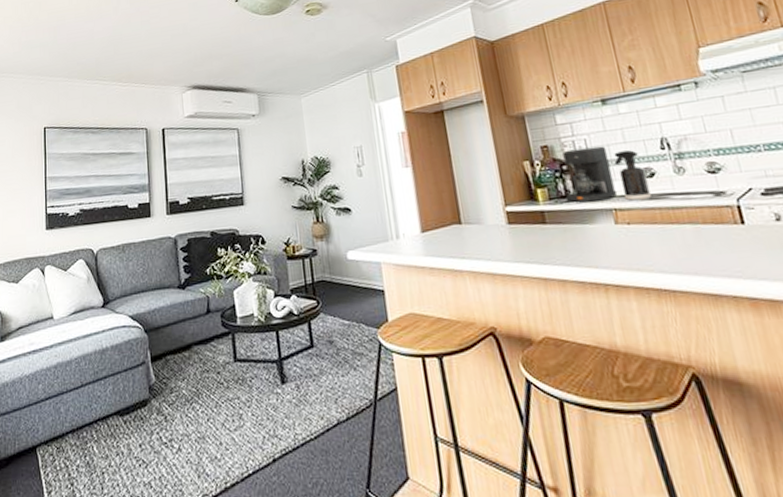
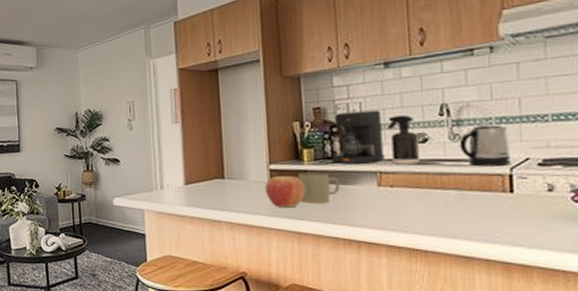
fruit: none [503,215,545,253] -> present [264,172,305,208]
mug: none [534,212,579,247] -> present [297,172,341,204]
kettle: none [684,156,736,199] -> present [459,124,510,167]

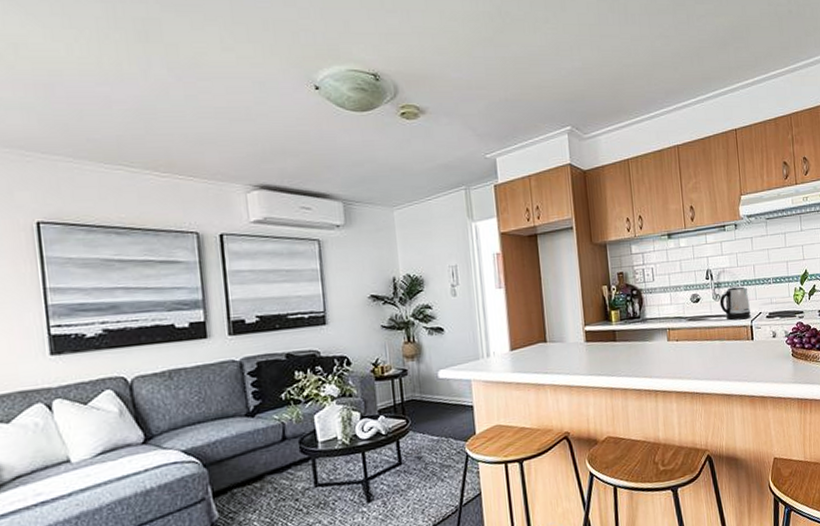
fruit: present [264,172,305,208] -> none [581,334,614,367]
mug: present [297,172,341,204] -> none [607,331,641,361]
coffee maker: present [331,110,386,165] -> none [633,274,672,323]
spray bottle: present [387,115,420,165] -> none [672,279,695,322]

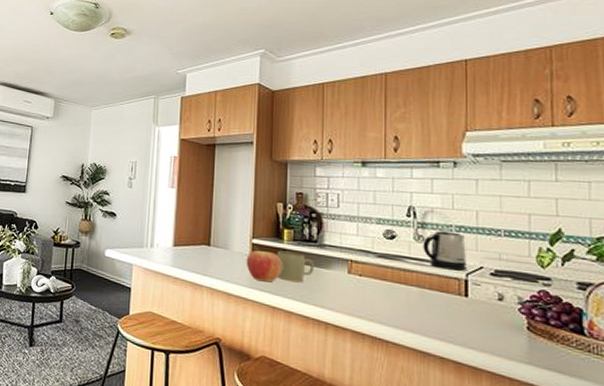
fruit: none [581,334,614,367] -> present [246,246,282,283]
mug: none [607,331,641,361] -> present [276,250,315,283]

